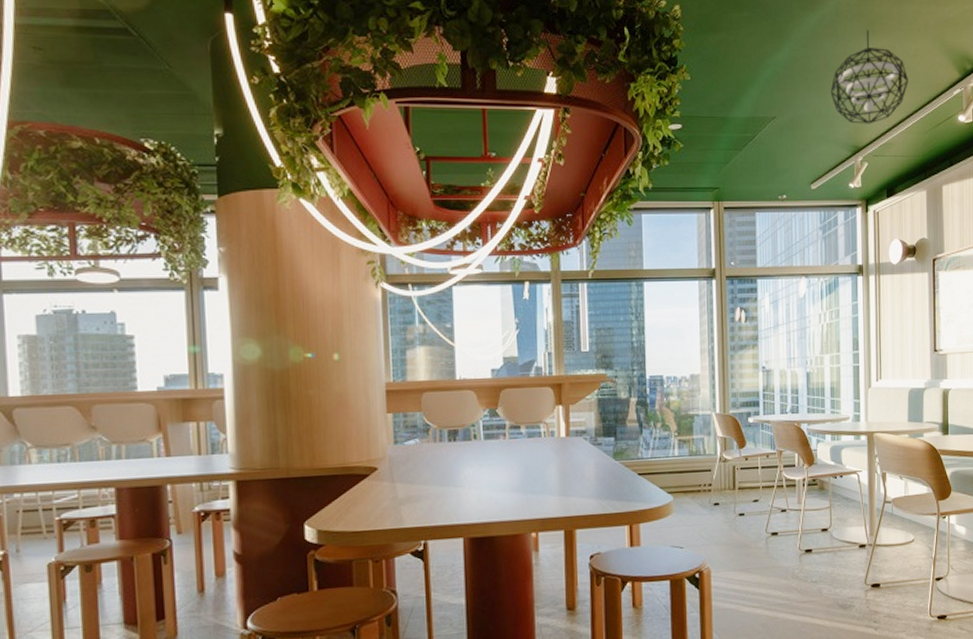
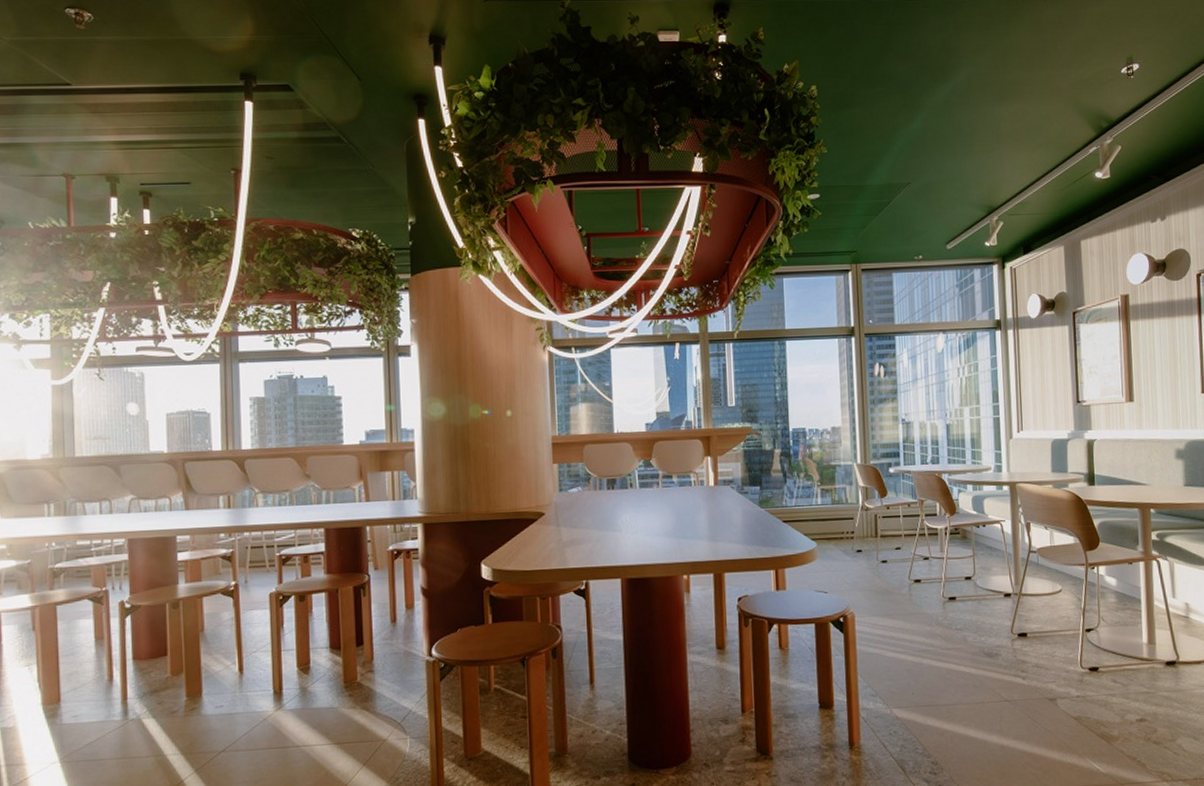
pendant light: present [830,30,908,124] -> none [964,96,1042,185]

